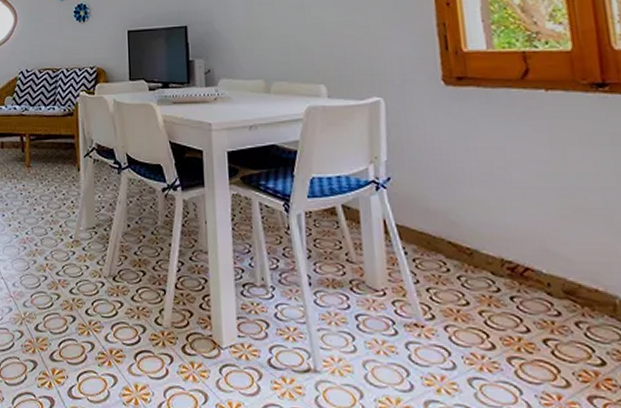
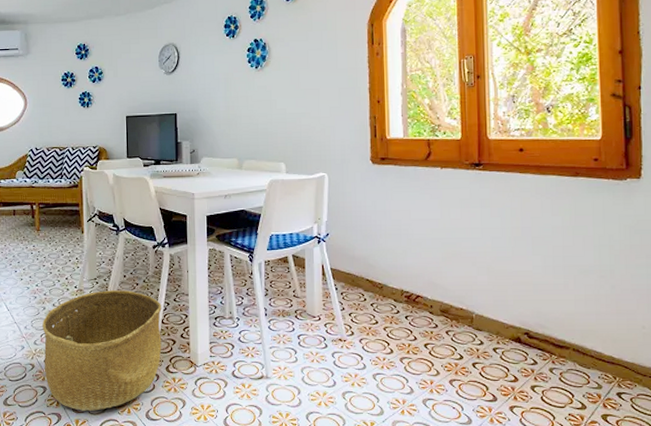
basket: none [33,243,176,398] -> present [42,290,162,411]

